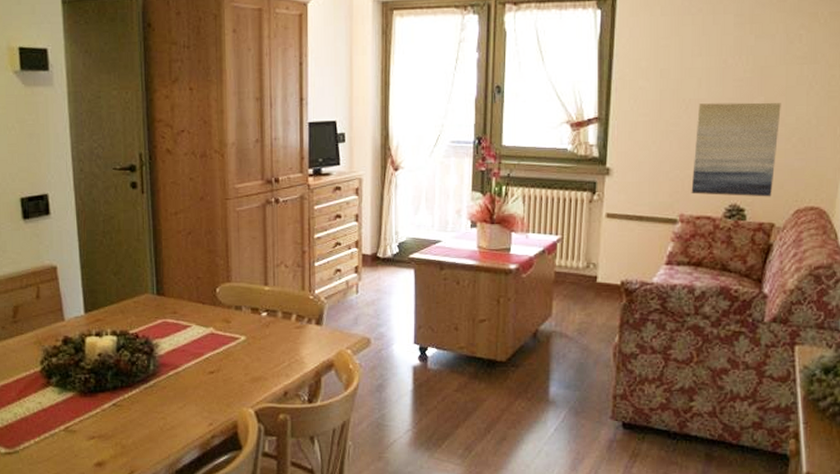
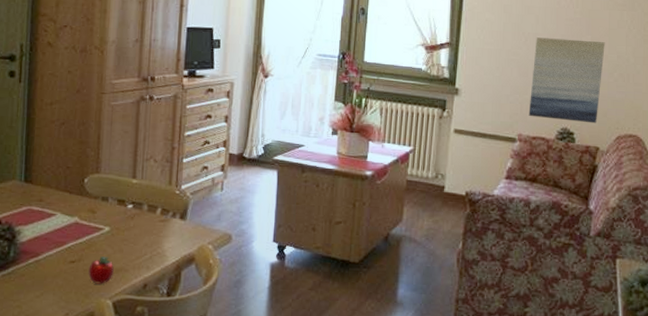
apple: none [228,366,253,393] -> present [88,256,114,284]

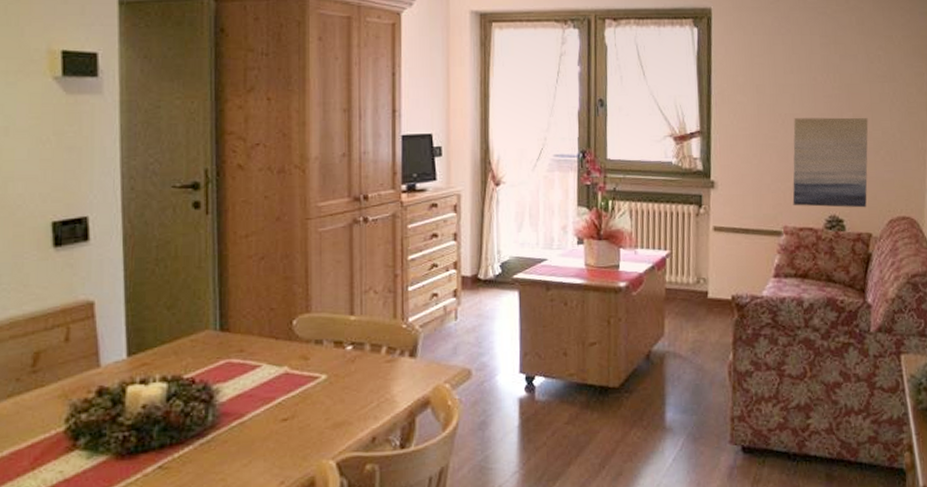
apple: present [88,256,114,284] -> none [305,409,335,443]

